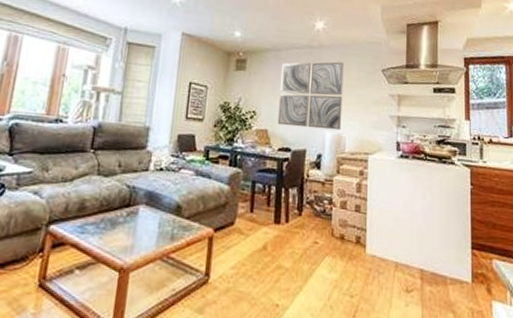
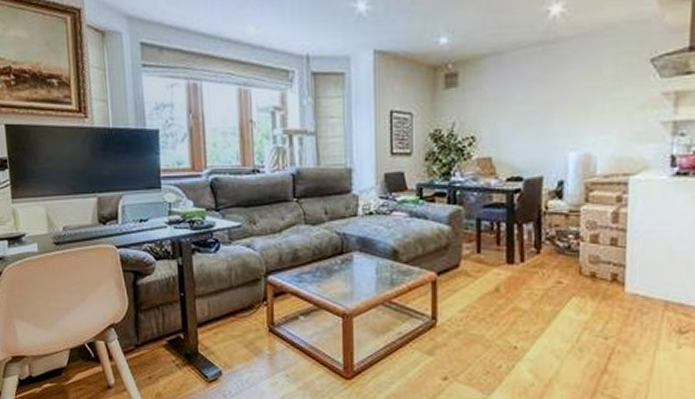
wall art: present [277,61,344,131] -> none [503,57,593,150]

